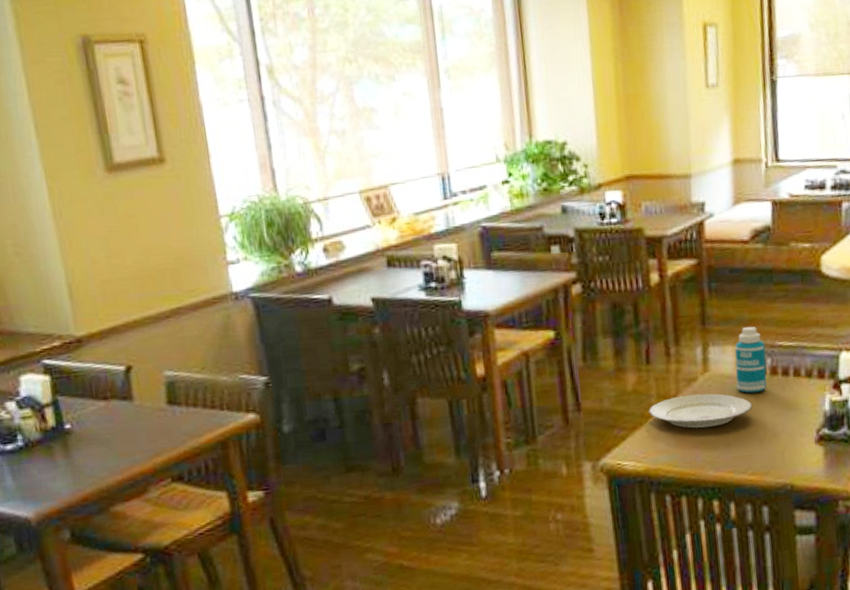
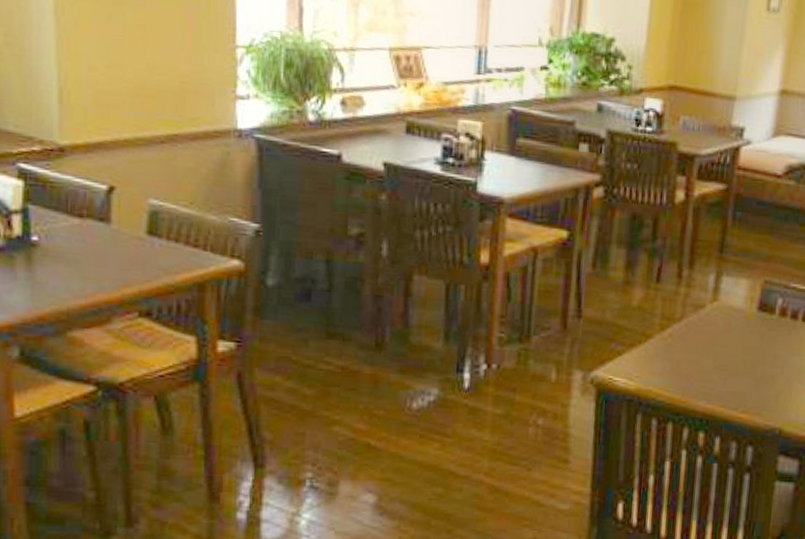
plate: present [649,393,753,429] -> none [650,320,756,358]
bottle: present [734,326,767,394] -> none [743,262,779,331]

